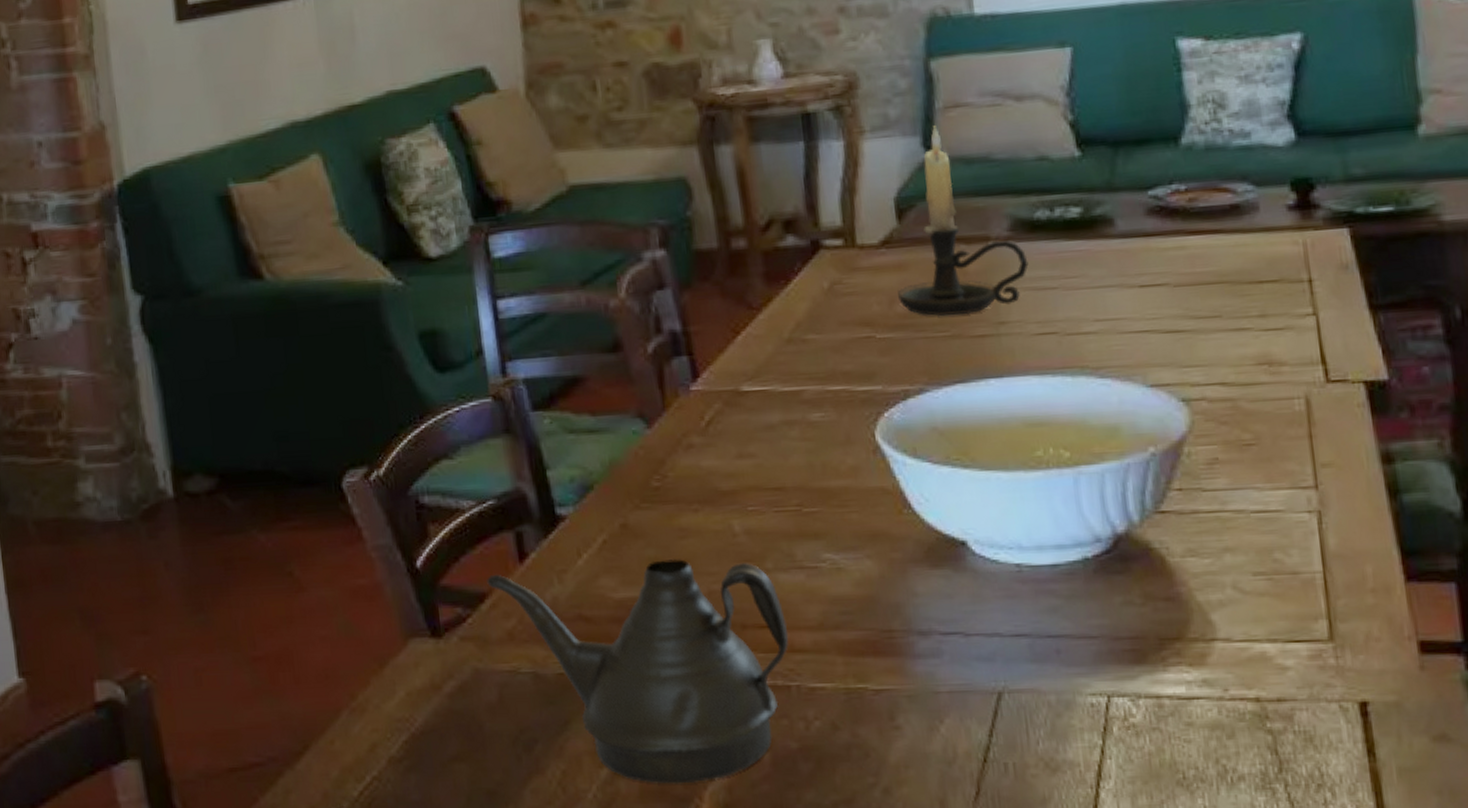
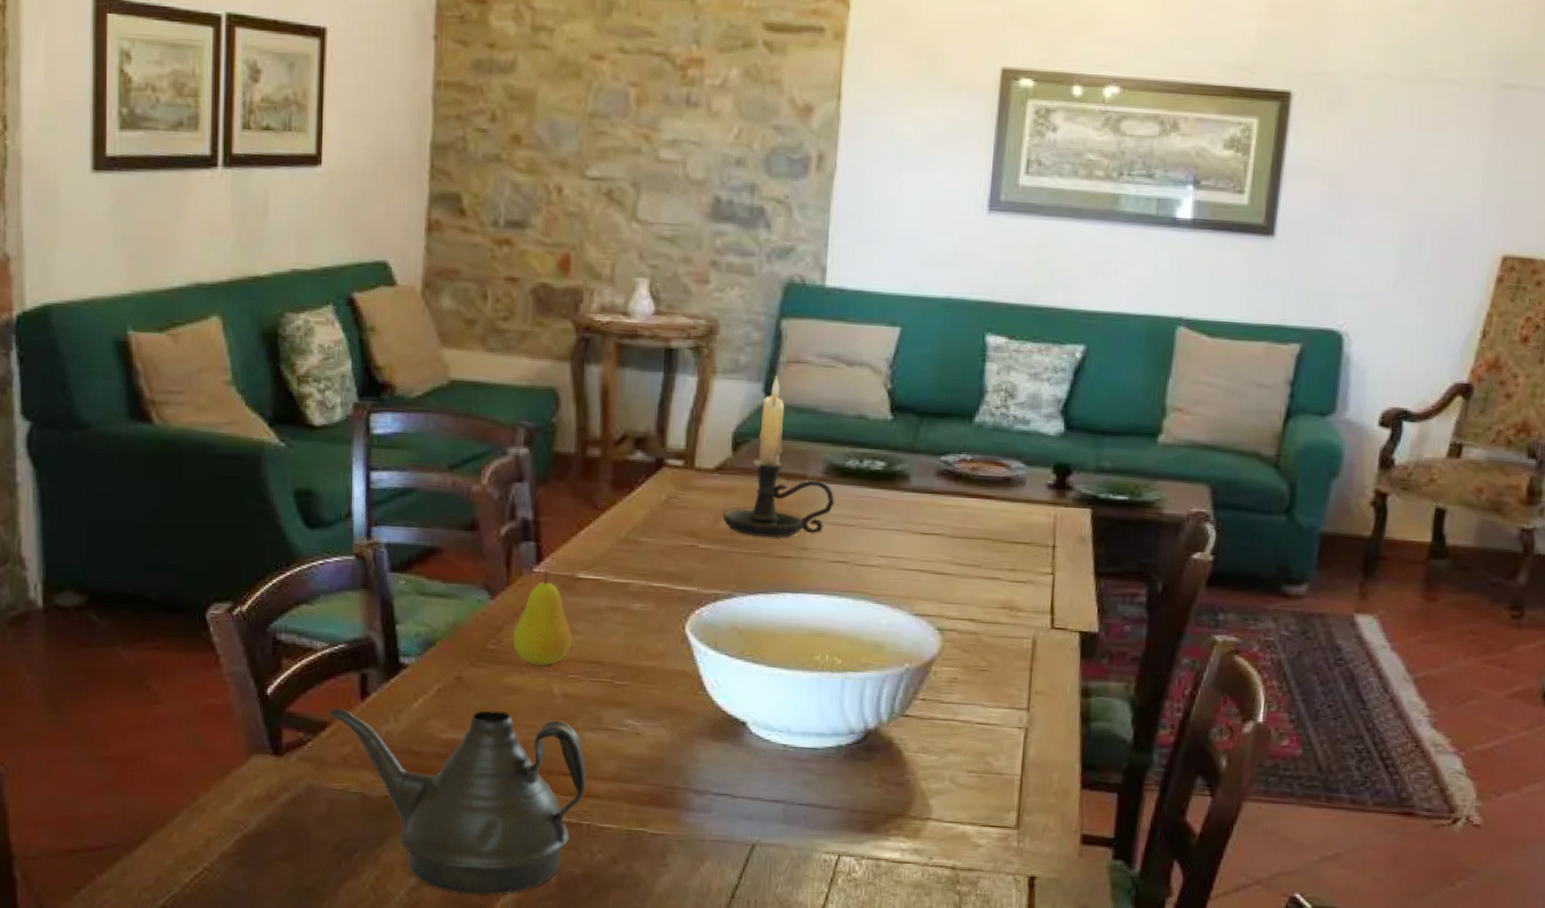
fruit: none [678,387,747,500] -> present [513,571,572,666]

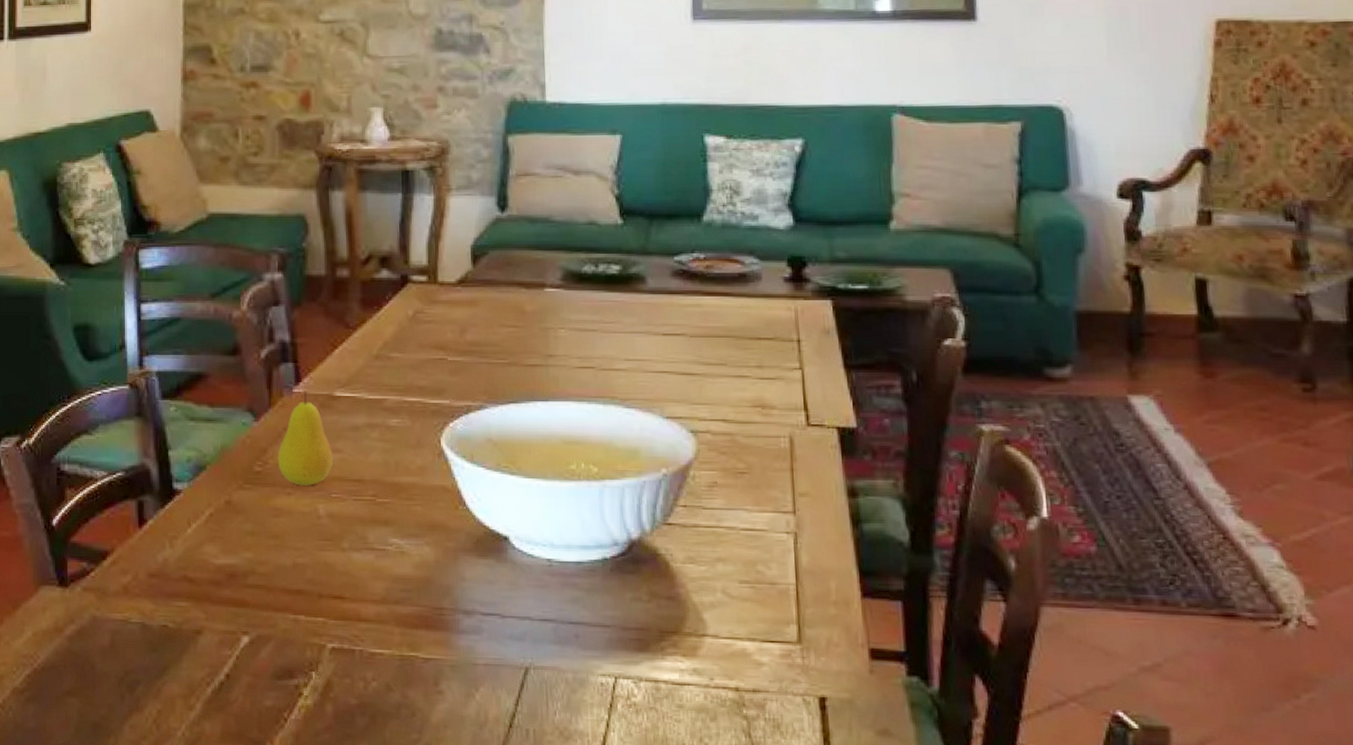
teapot: present [330,707,587,895] -> none [110,534,357,729]
candle holder: present [723,376,835,538] -> none [468,189,575,347]

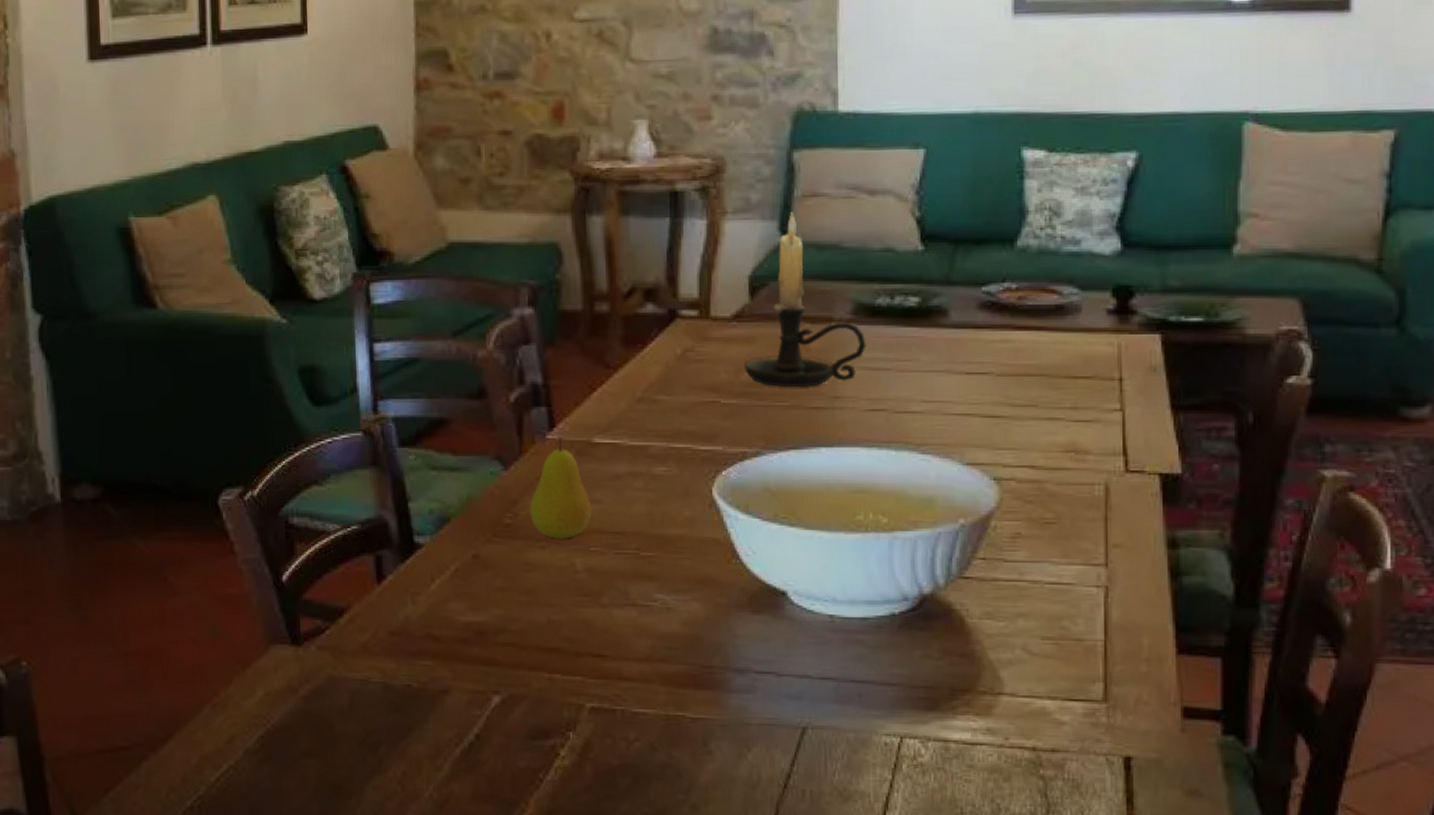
candle holder: none [468,189,575,347] -> present [744,212,866,388]

